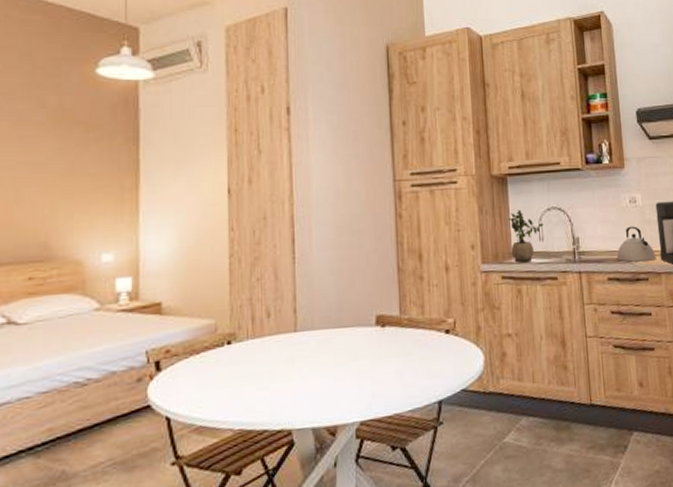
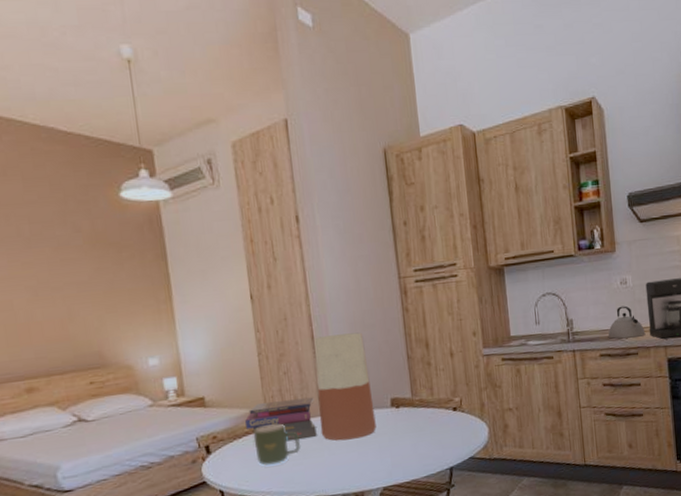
books: none [206,309,289,361] -> present [245,397,317,442]
mug: none [213,338,269,390] -> present [253,423,301,466]
vase: none [293,238,357,363] -> present [313,332,376,441]
potted plant: present [507,210,544,263] -> none [505,297,539,346]

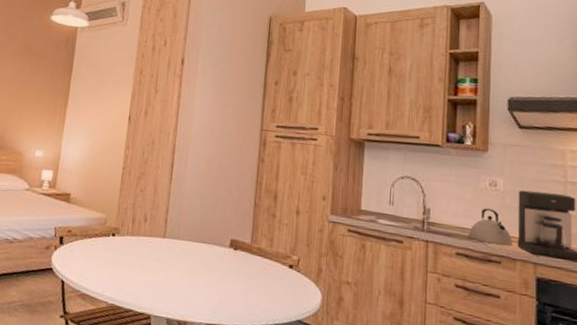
books: present [245,397,317,442] -> none [97,211,161,255]
mug: present [253,423,301,466] -> none [99,232,141,272]
vase: present [313,332,376,441] -> none [160,165,218,269]

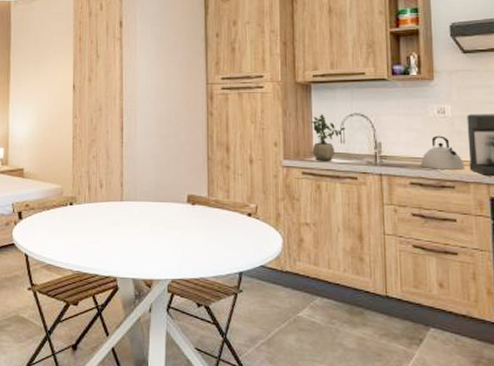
potted plant: none [360,173,395,222] -> present [310,114,346,161]

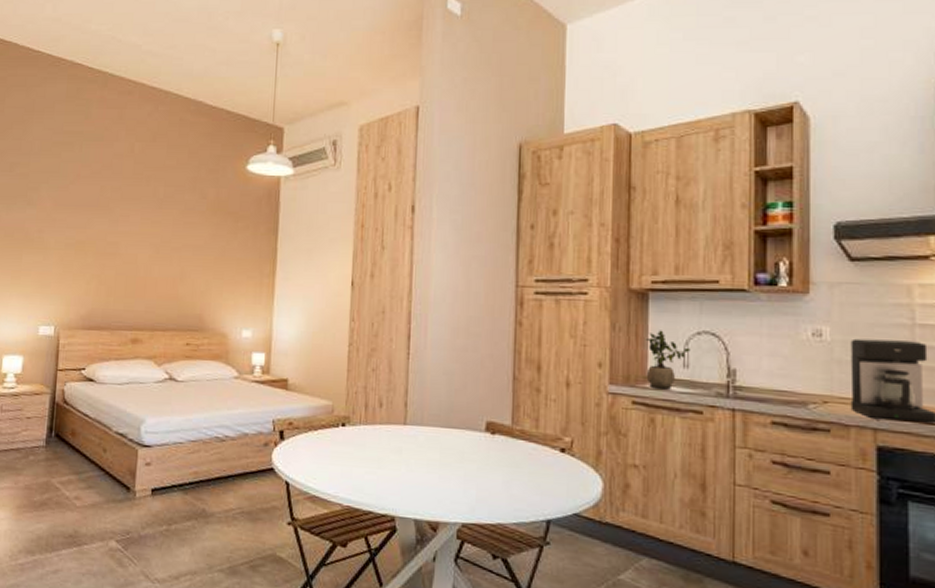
kettle: present [420,135,465,171] -> none [786,364,845,410]

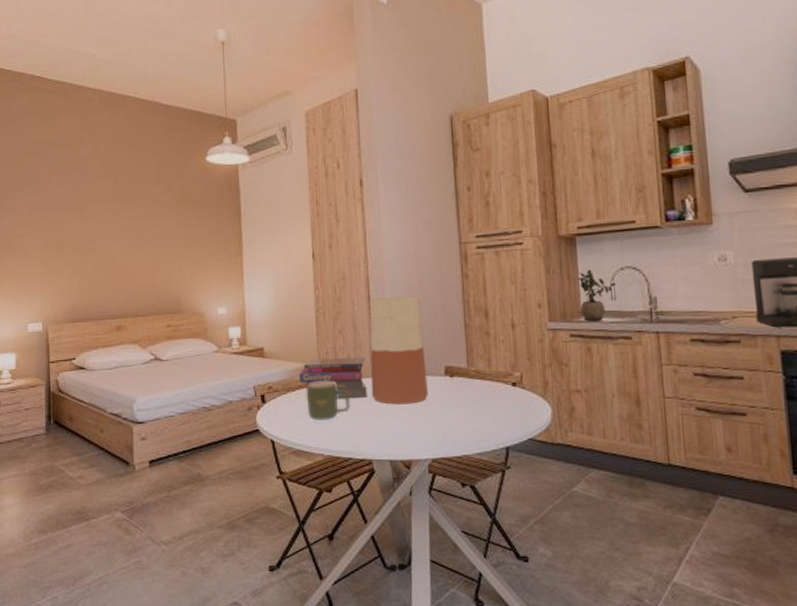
books: none [324,397,400,446] -> present [299,357,367,400]
mug: none [329,422,378,468] -> present [305,380,351,422]
vase: none [401,337,466,460] -> present [369,296,428,405]

